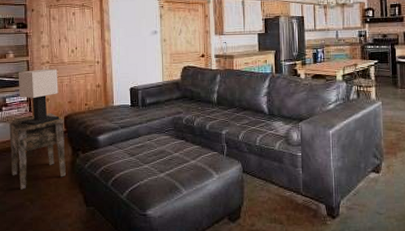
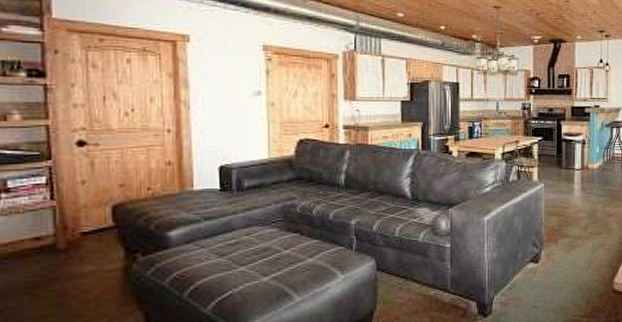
side table: present [8,113,66,190] -> none [12,201,114,312]
table lamp: present [18,68,60,126] -> none [29,138,104,220]

